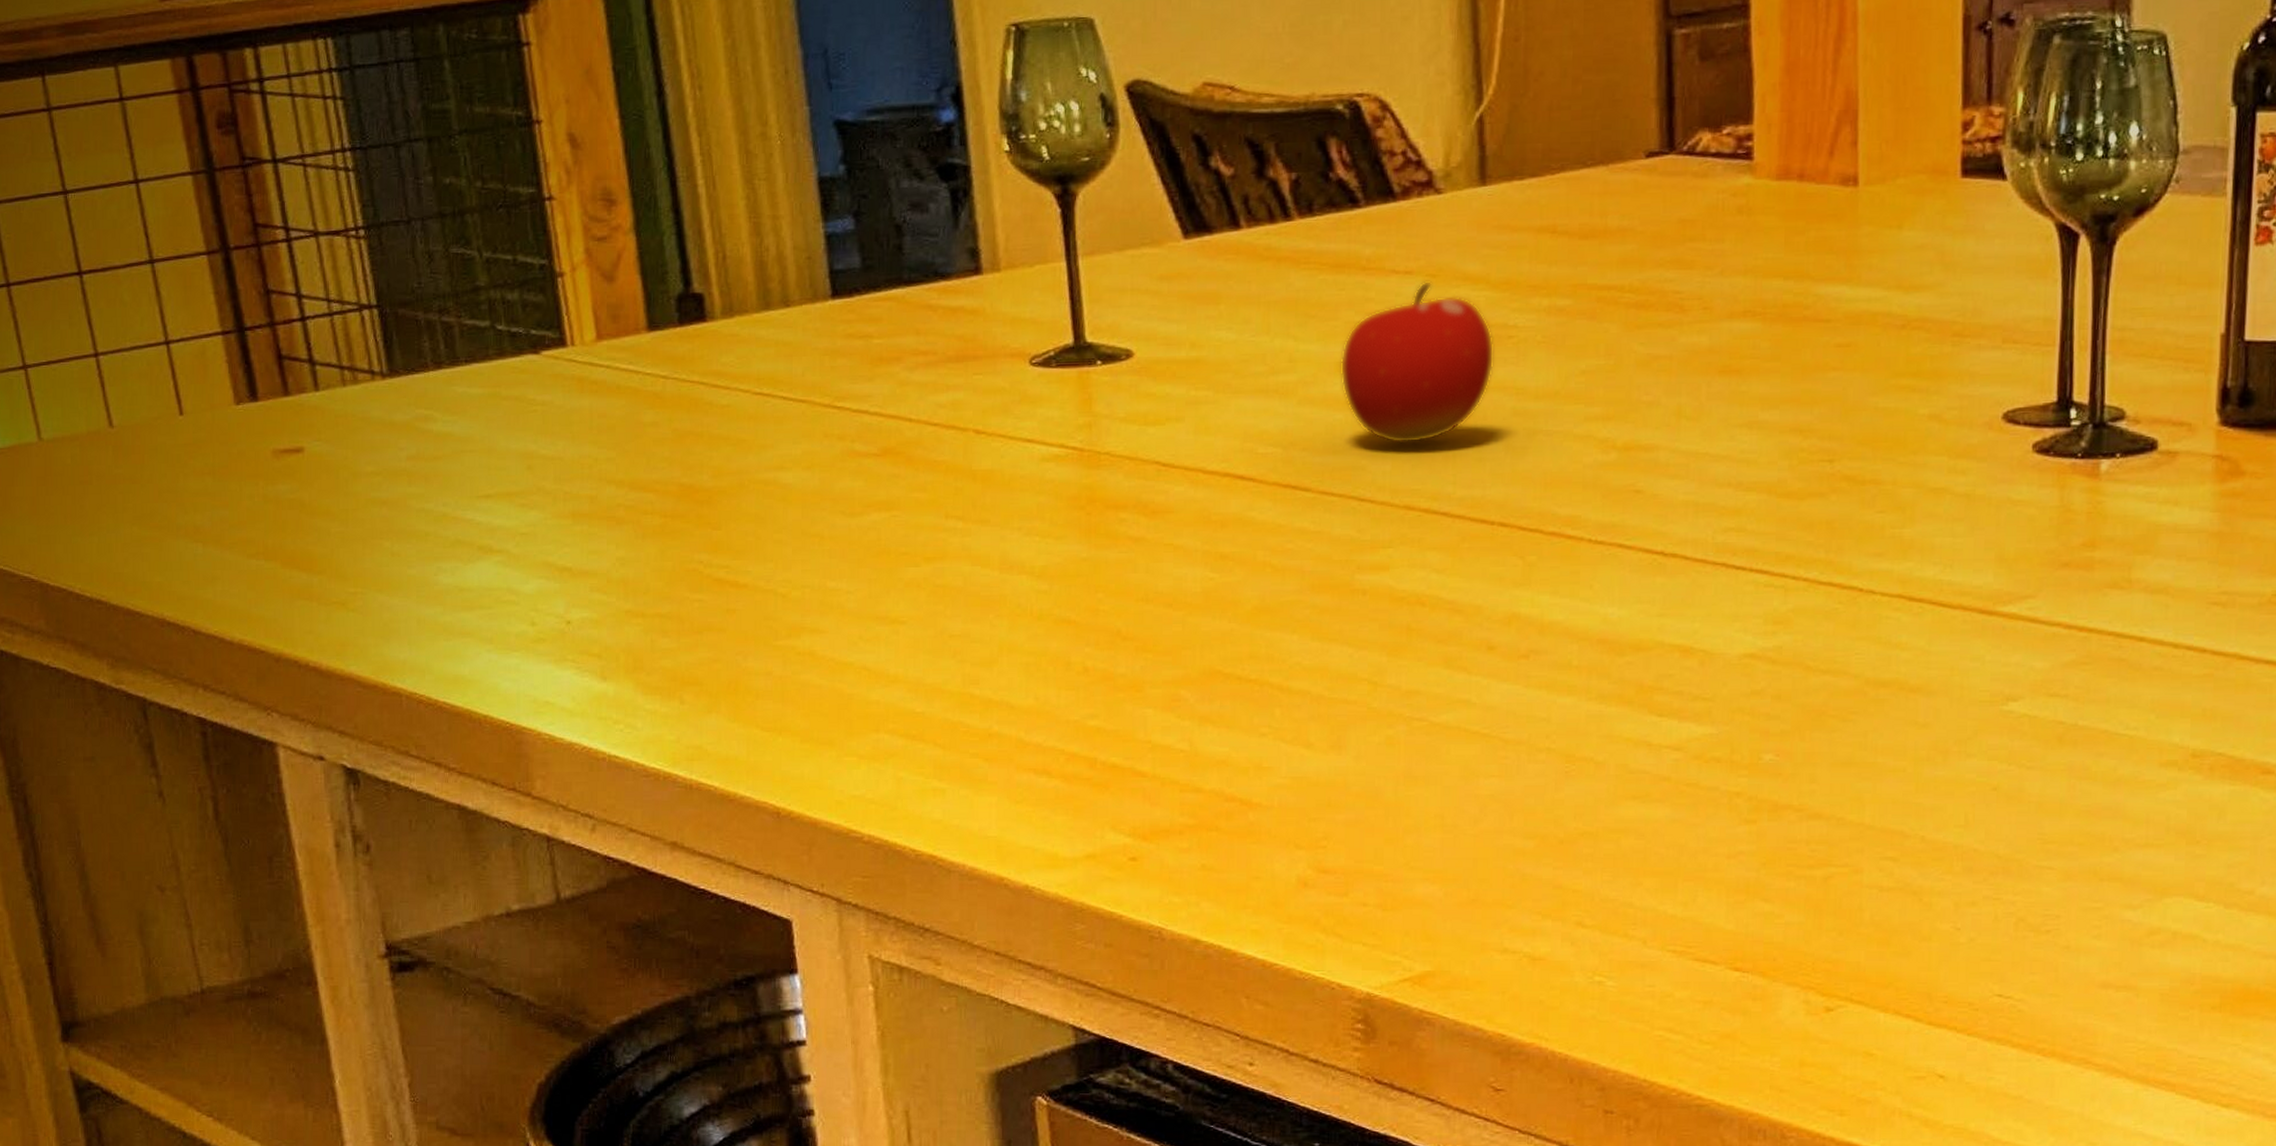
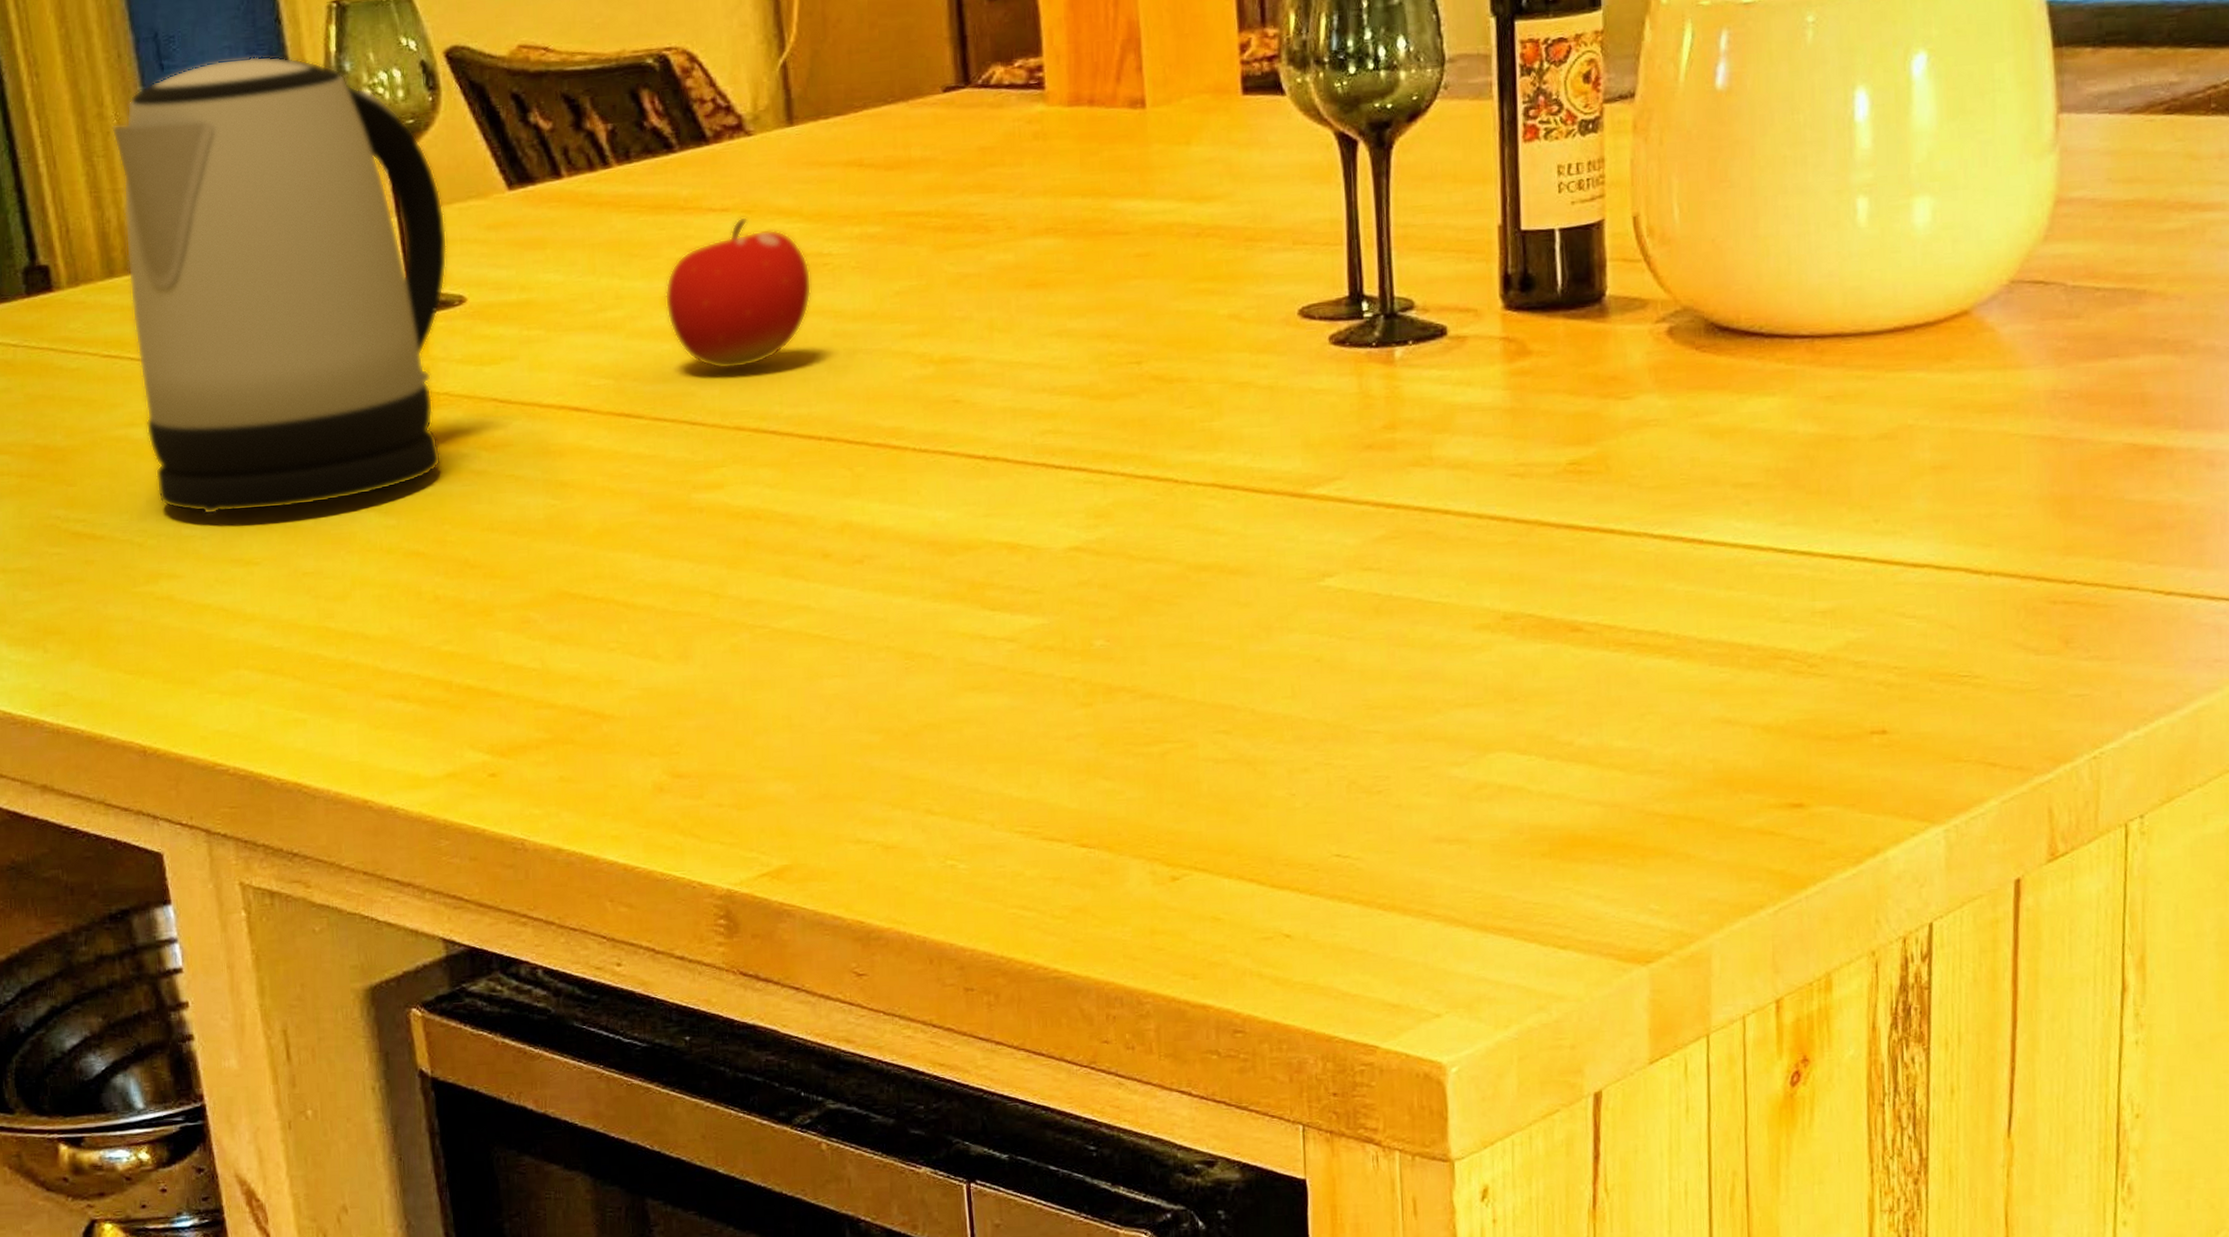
kettle: none [775,79,1118,568] -> present [112,55,448,515]

